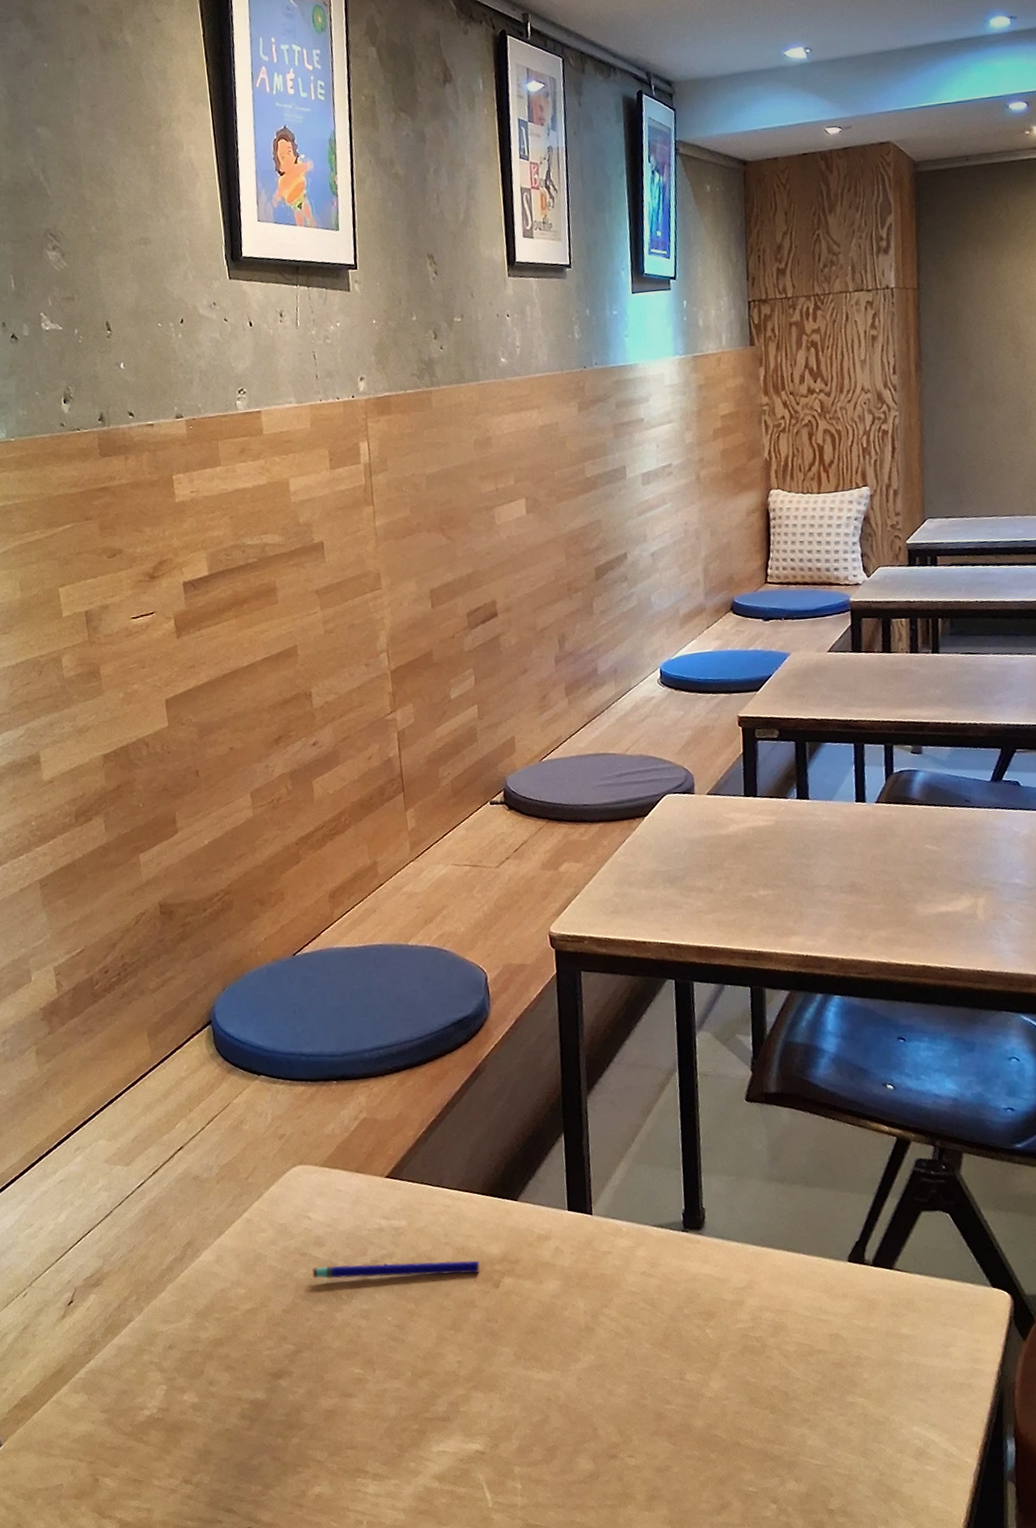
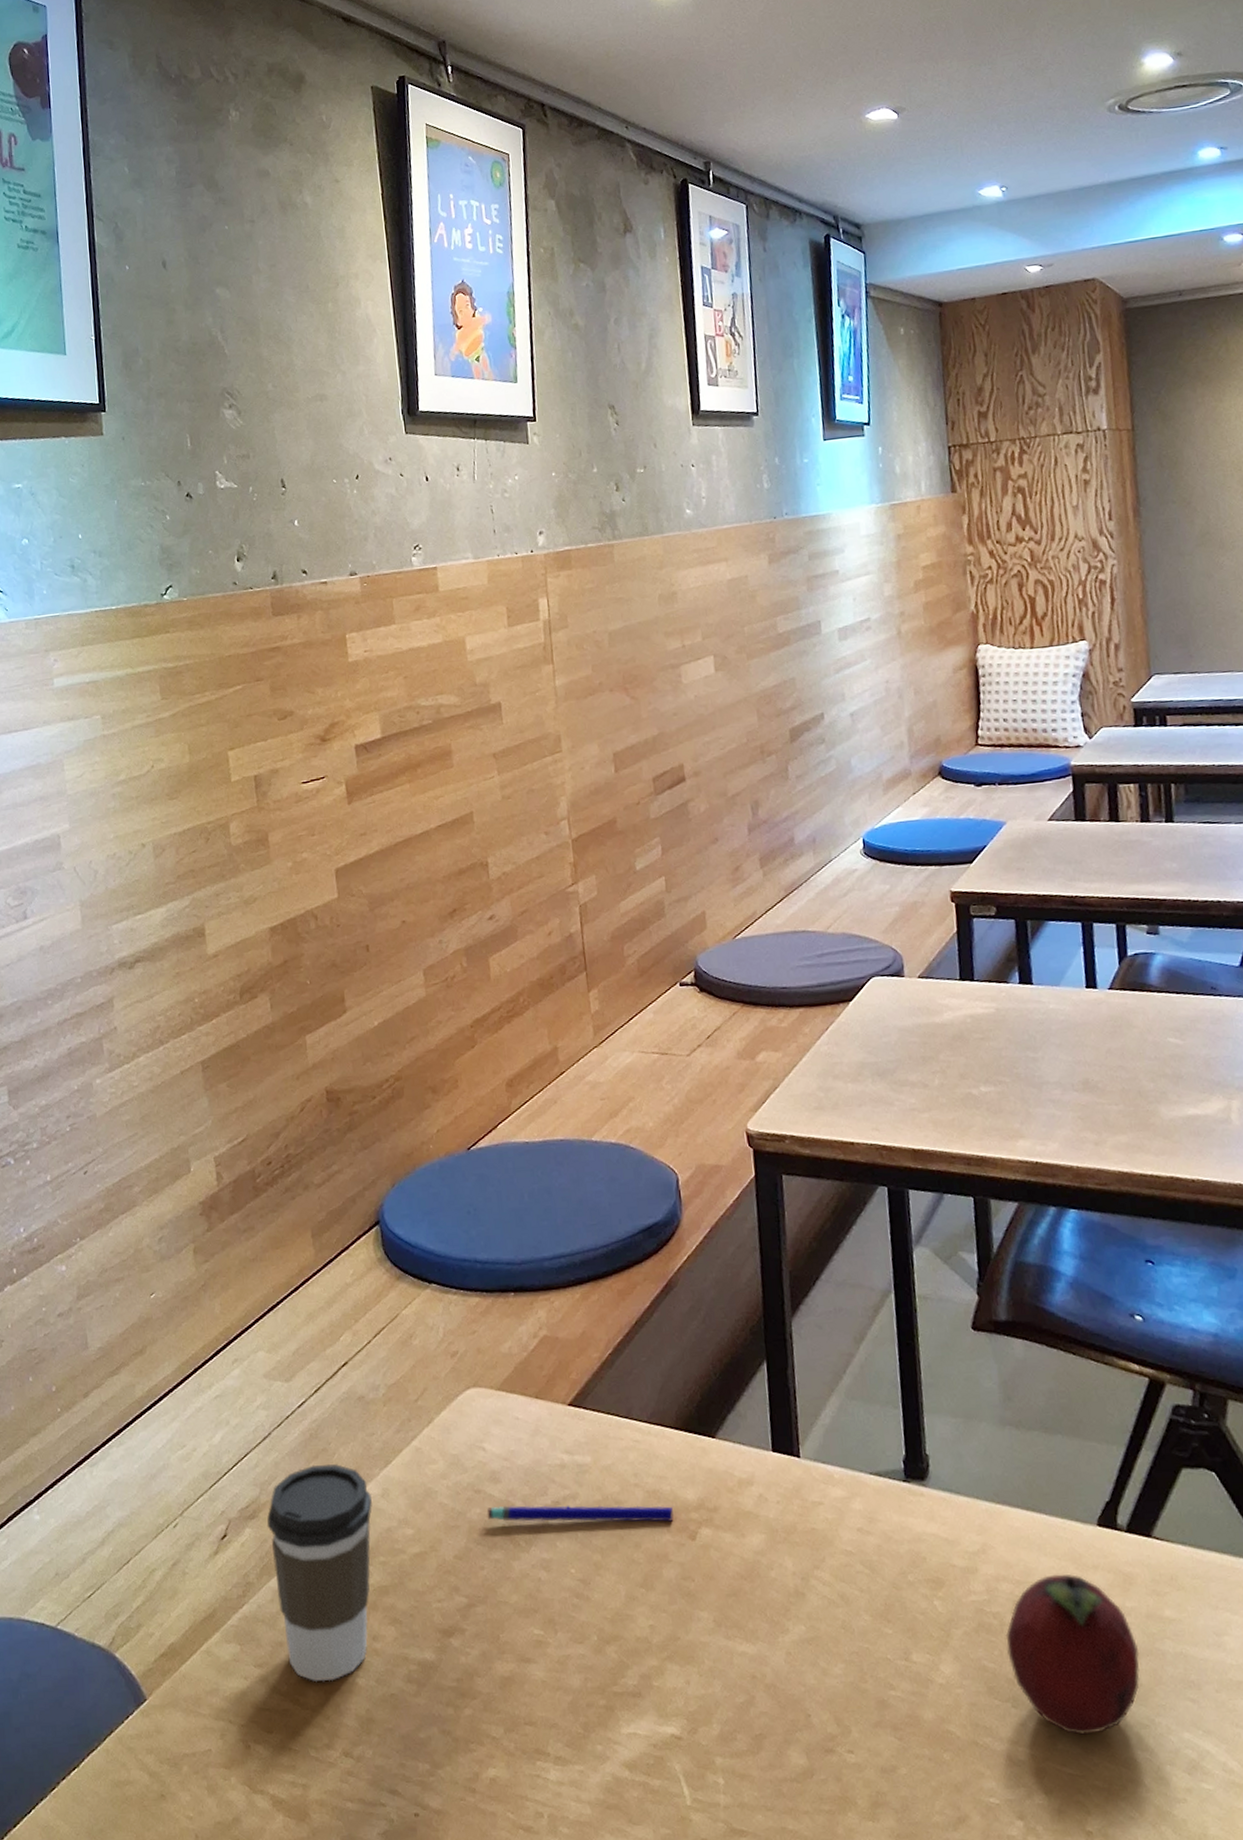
coffee cup: none [110,1236,207,1423] -> present [266,1464,372,1683]
fruit: none [766,1302,879,1433] -> present [1005,1574,1140,1735]

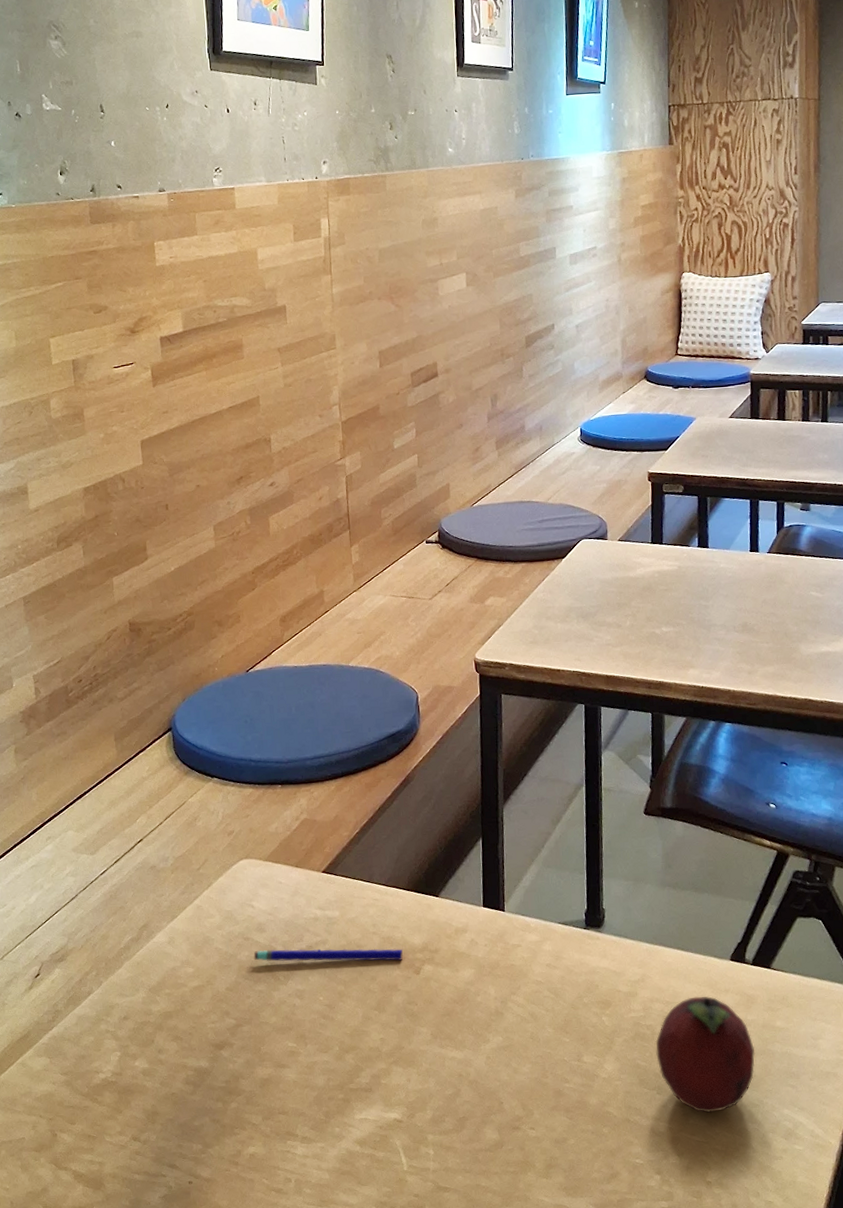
coffee cup: present [266,1464,372,1683] -> none [73,919,160,1086]

